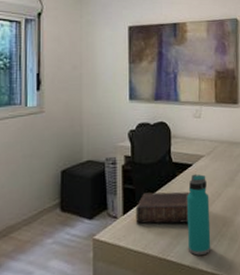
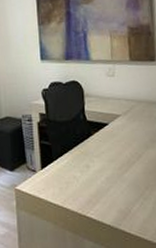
book: present [135,191,190,224] -> none [53,149,108,182]
water bottle: present [187,174,211,256] -> none [104,133,134,216]

